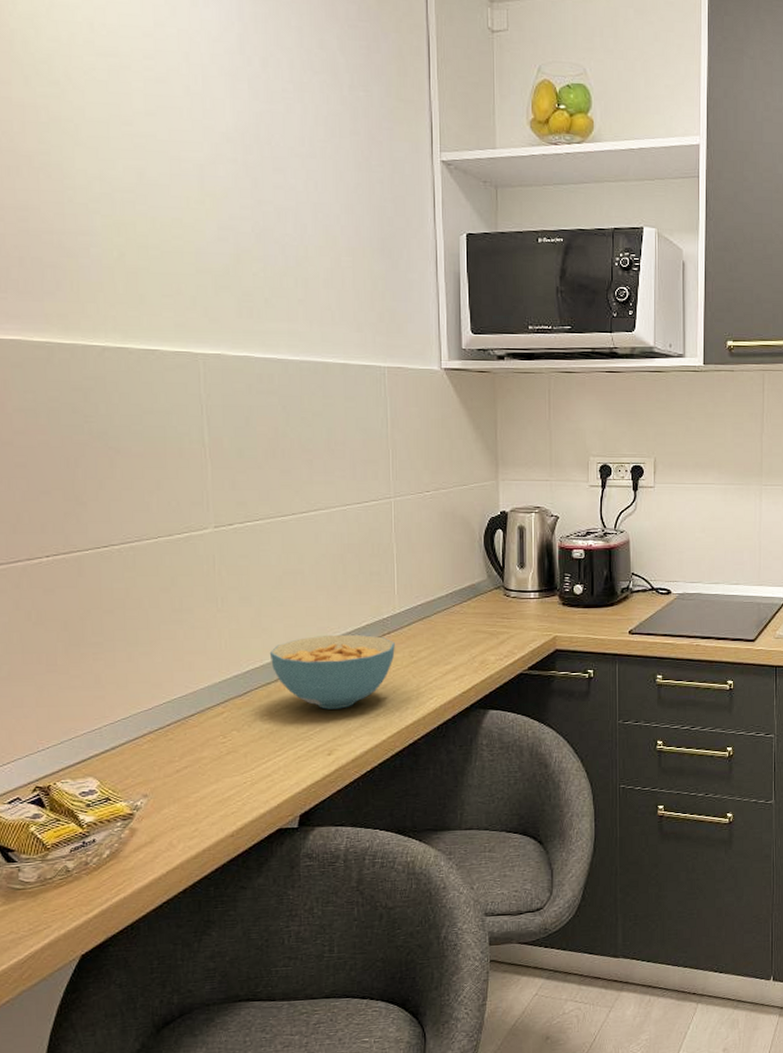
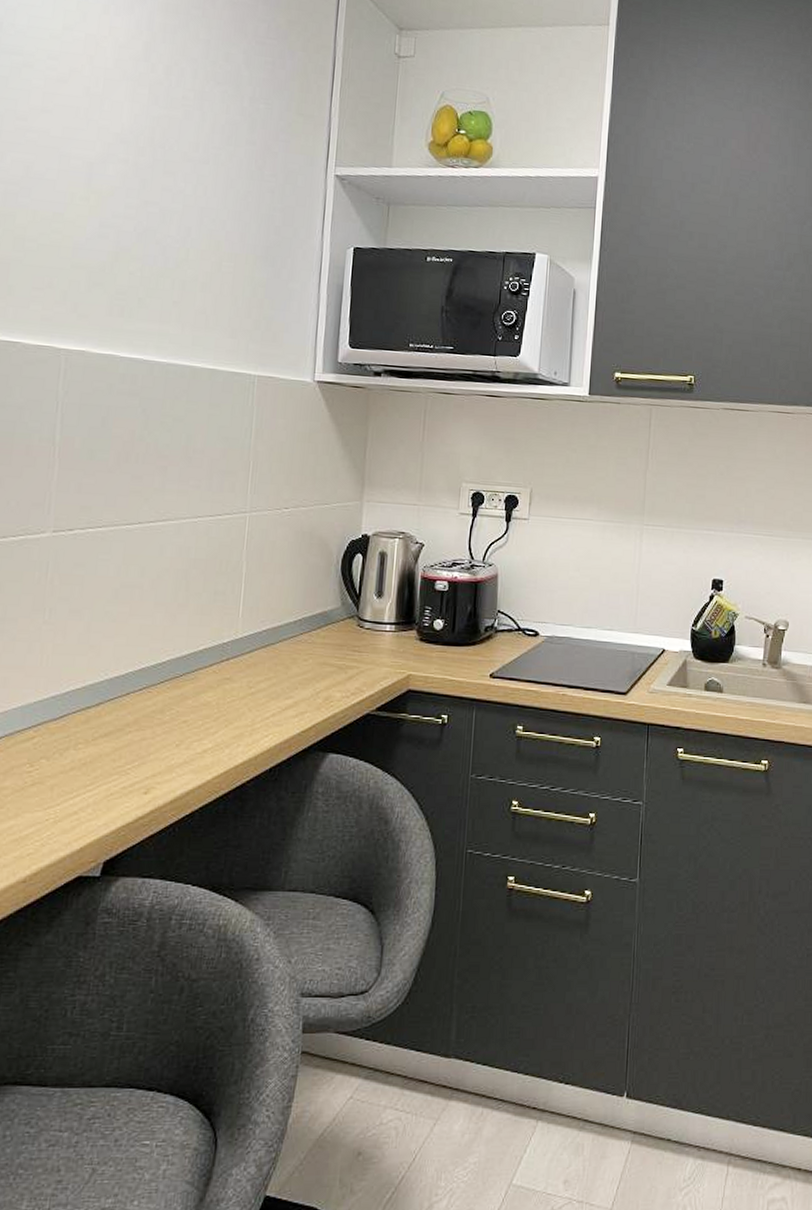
cereal bowl: present [269,634,395,709] -> none [94,657,233,742]

